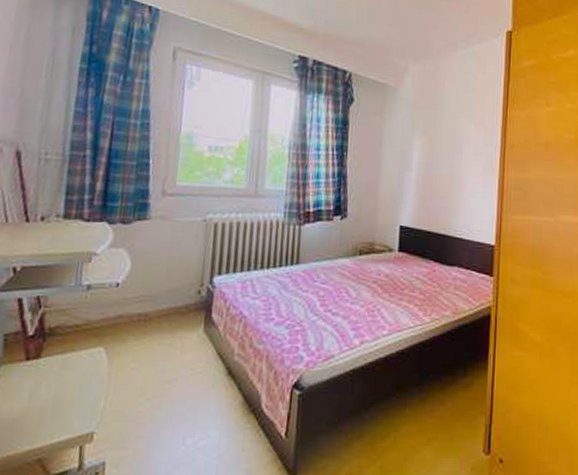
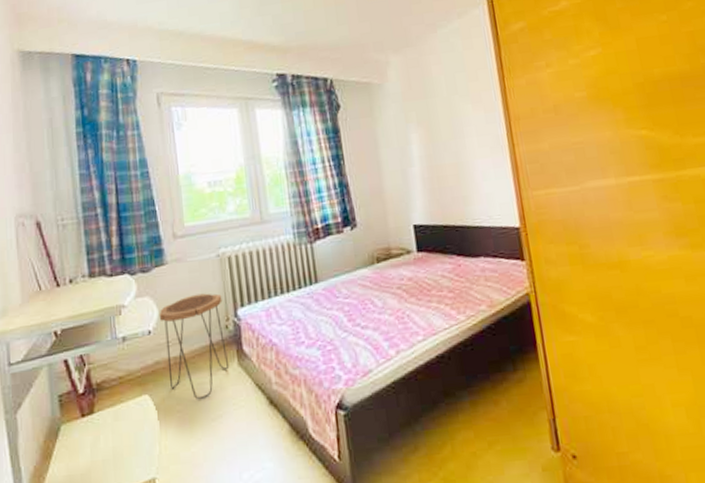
side table: none [129,254,201,360] -> present [159,293,230,400]

